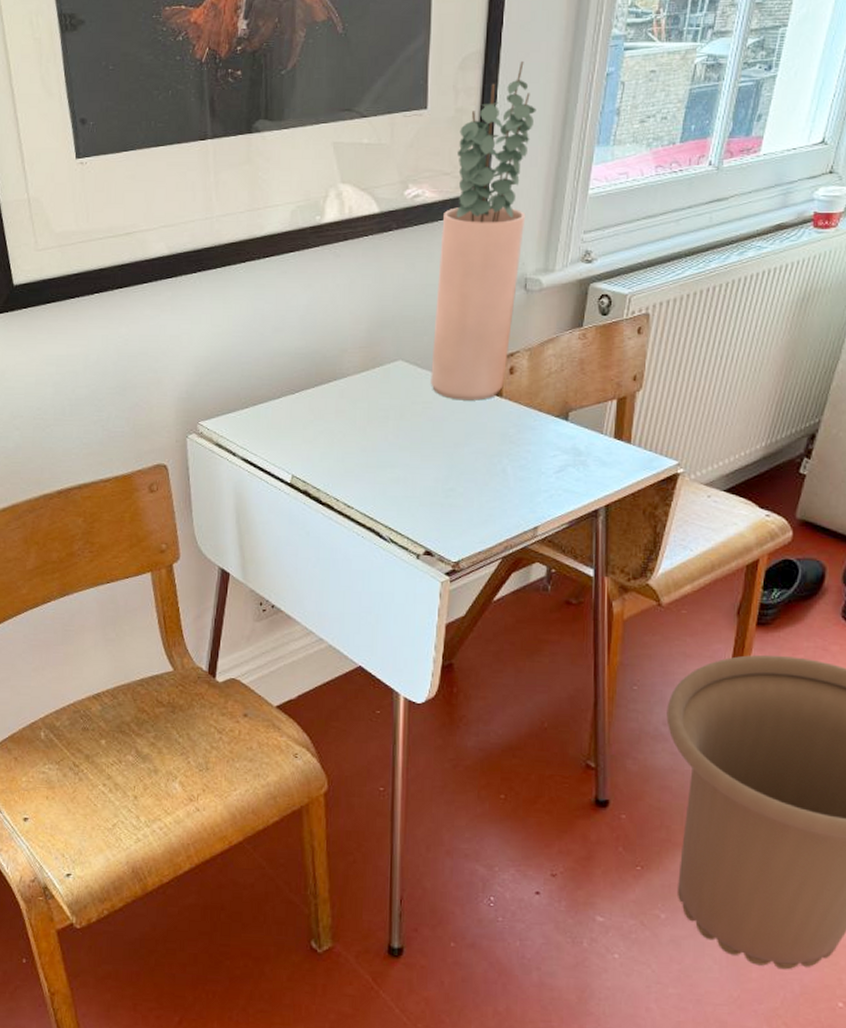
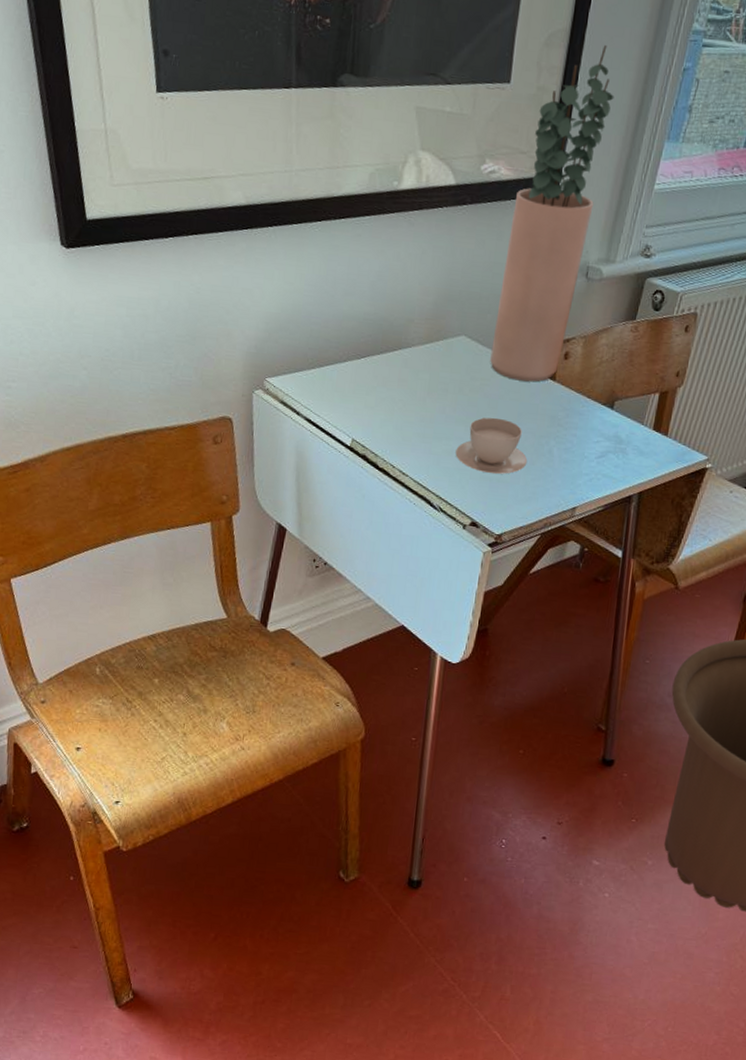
teacup: none [402,440,480,499] -> present [455,417,528,475]

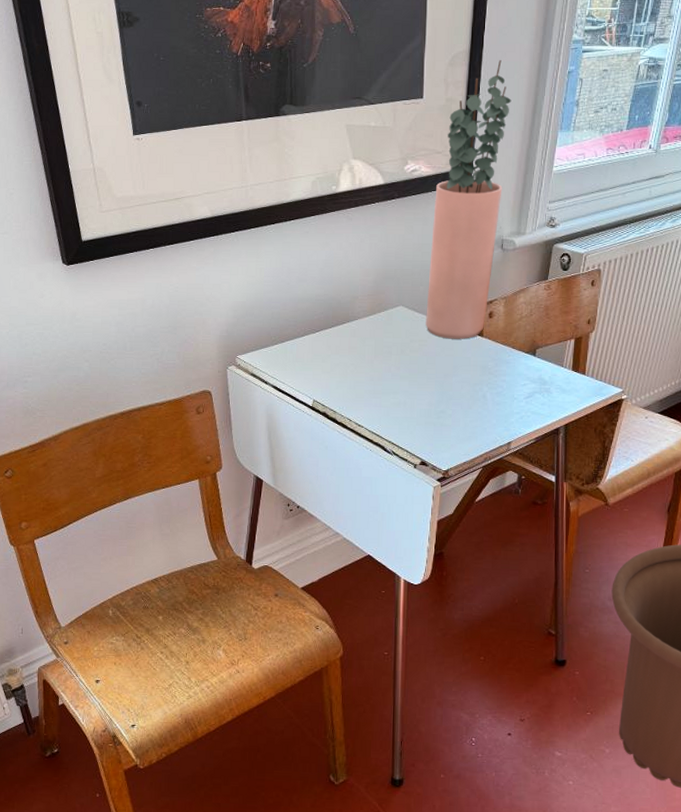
teacup: present [455,417,528,475] -> none [402,372,465,420]

